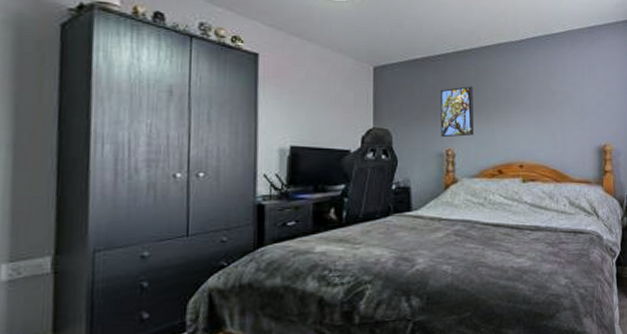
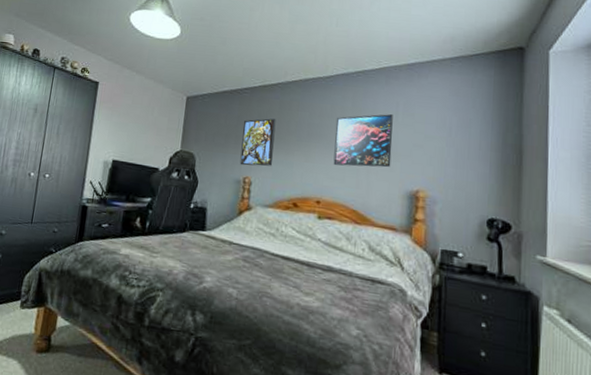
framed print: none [530,76,582,129] -> present [333,114,393,168]

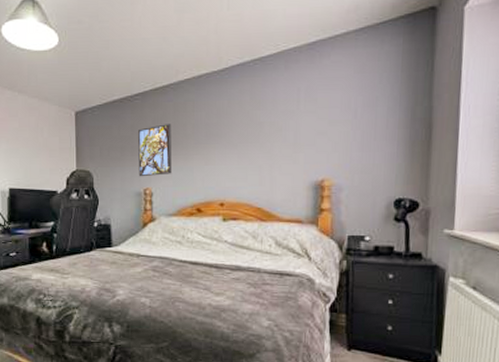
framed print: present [333,114,393,168] -> none [234,103,295,165]

